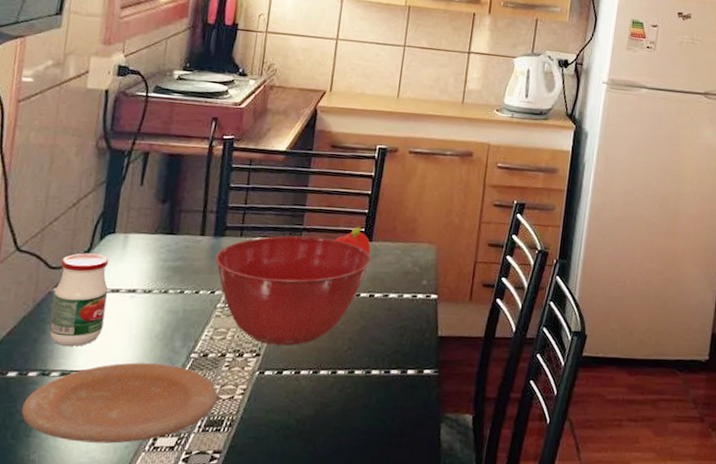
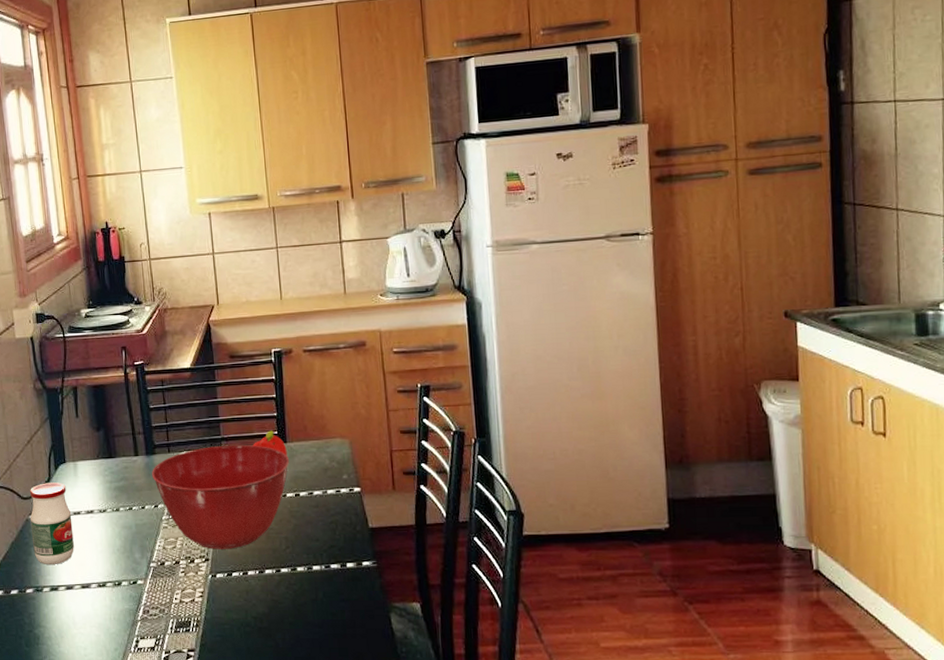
plate: present [21,362,219,444] -> none [27,575,182,647]

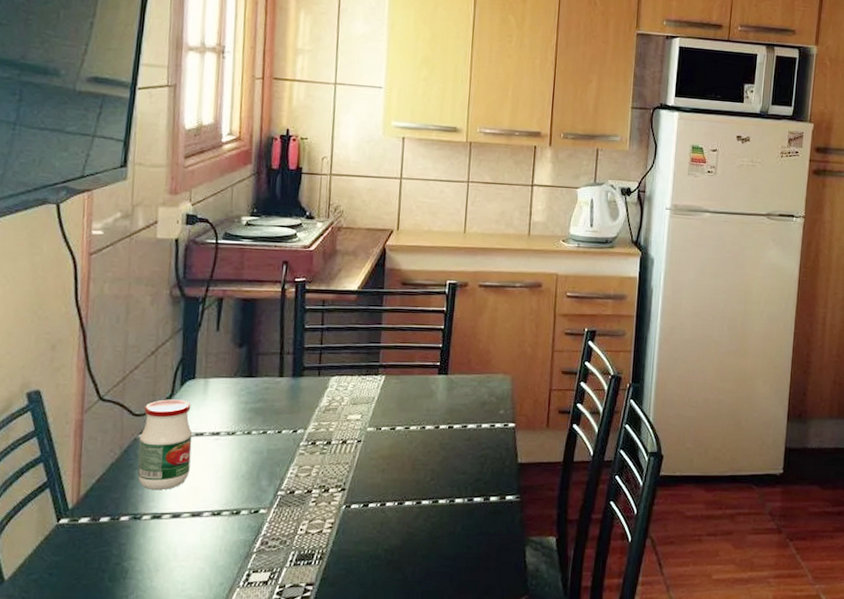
mixing bowl: present [152,444,289,549] -> none [296,372,448,479]
fruit: present [252,430,287,456] -> none [412,361,447,388]

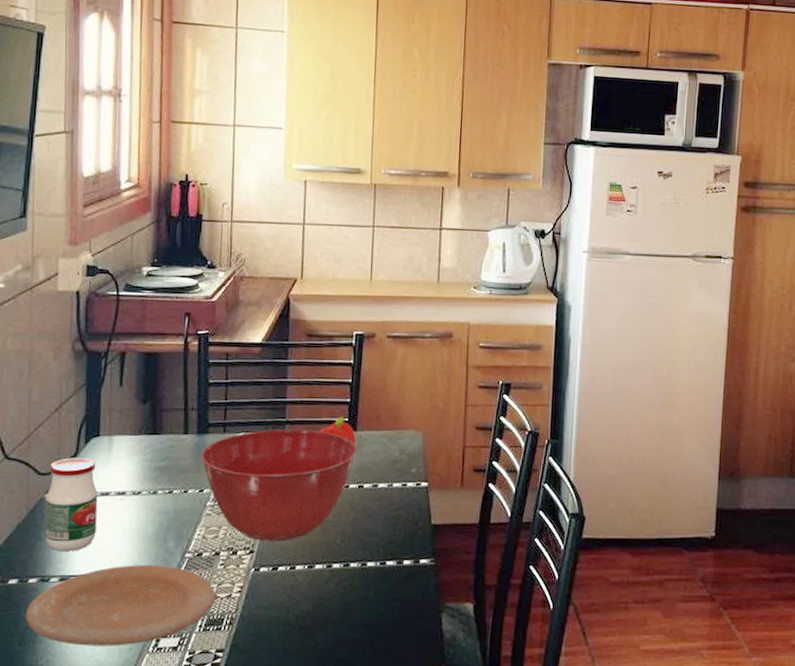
plate: none [116,503,308,581] -> present [25,565,217,646]
mixing bowl: none [296,372,448,479] -> present [201,429,357,541]
fruit: none [412,361,447,388] -> present [319,417,356,445]

